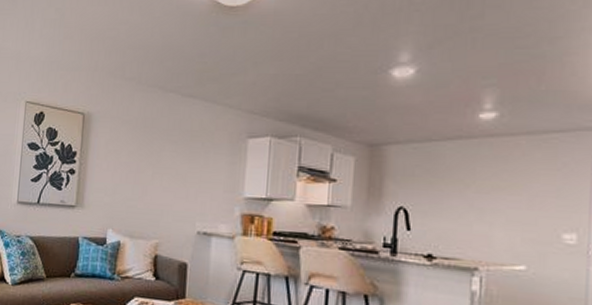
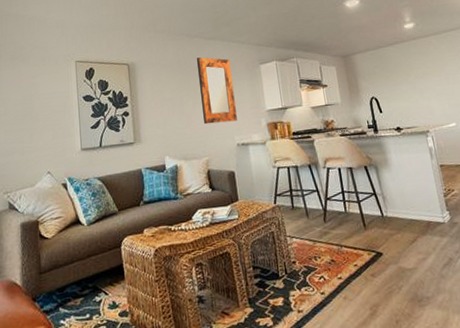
home mirror: none [161,118,209,204] -> present [196,57,237,125]

